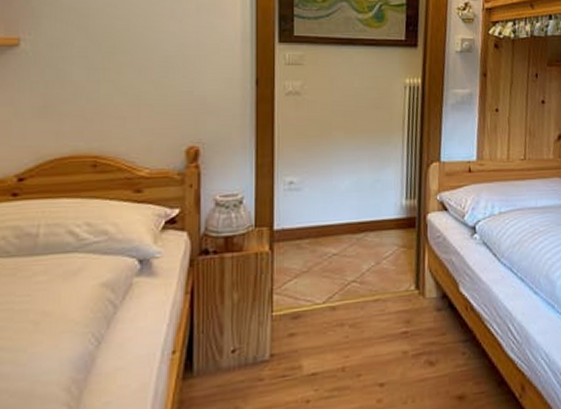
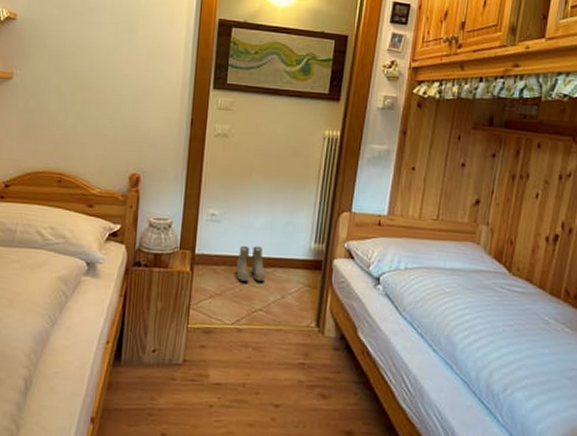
boots: none [323,211,356,253] -> present [236,245,265,282]

